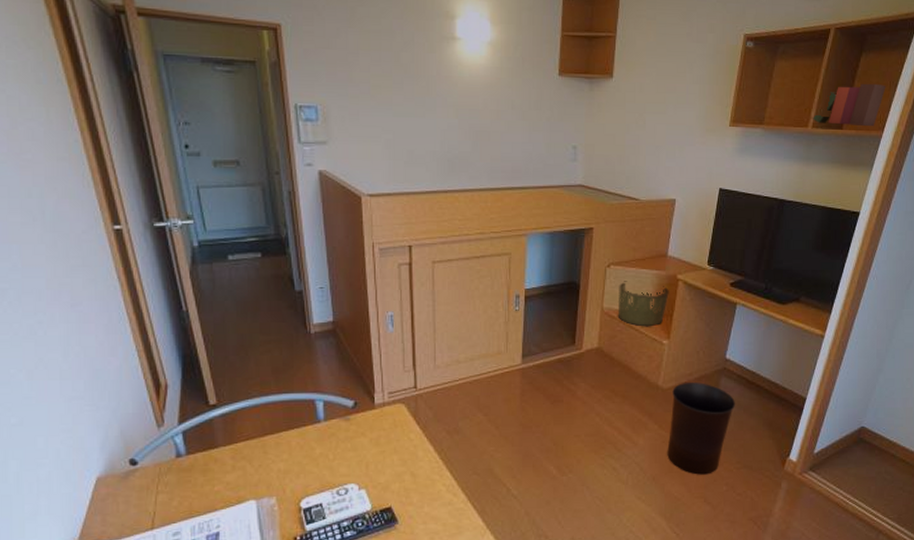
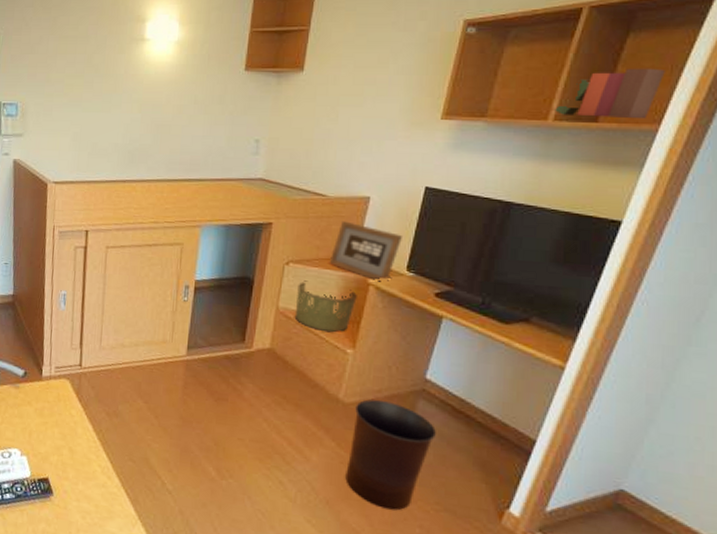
picture frame: none [644,223,703,277] -> present [329,221,402,282]

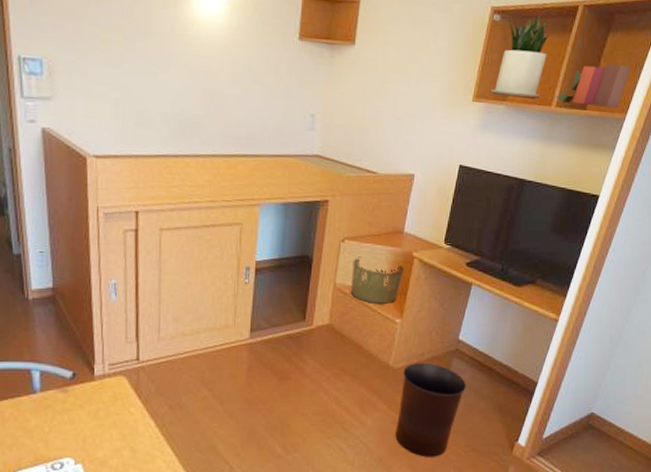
picture frame: present [329,221,402,282] -> none [380,198,441,255]
planter: none [464,22,542,113] -> present [490,15,549,99]

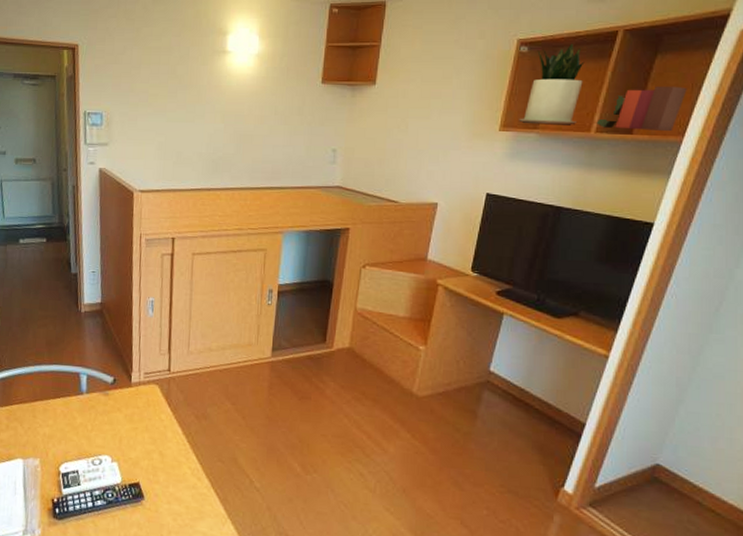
basket: present [350,256,404,305] -> none [371,282,428,331]
waste bin: present [395,363,466,457] -> none [420,392,499,495]

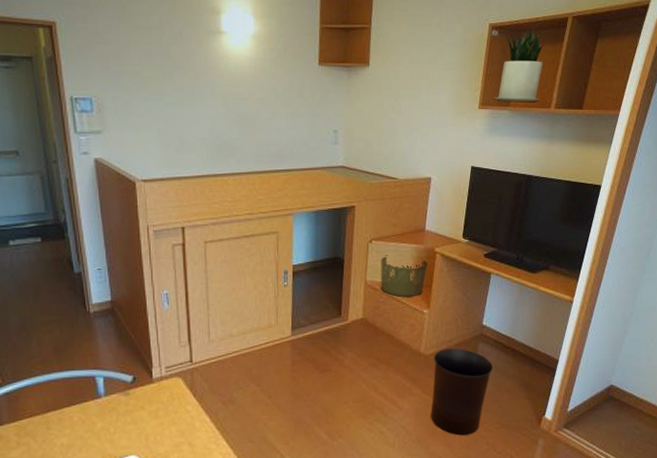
basket: none [371,282,428,331] -> present [380,255,428,298]
waste bin: none [420,392,499,495] -> present [431,348,493,436]
books: present [596,85,687,132] -> none [555,66,621,107]

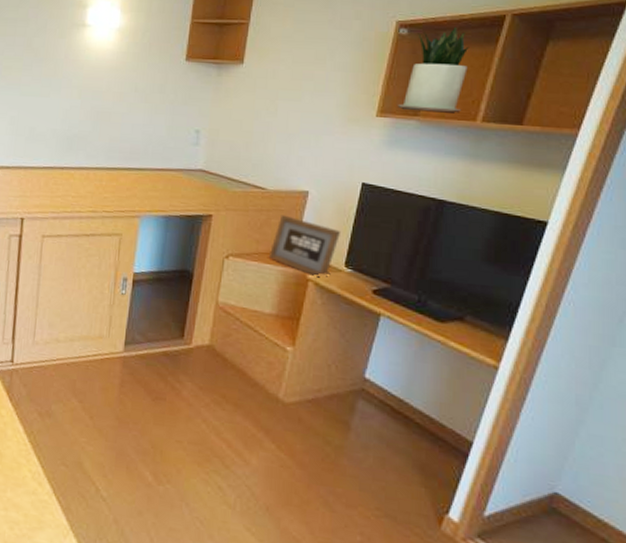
basket: present [380,255,428,298] -> none [234,275,296,330]
picture frame: none [404,200,457,250] -> present [268,215,340,278]
waste bin: present [431,348,493,436] -> none [285,399,375,517]

